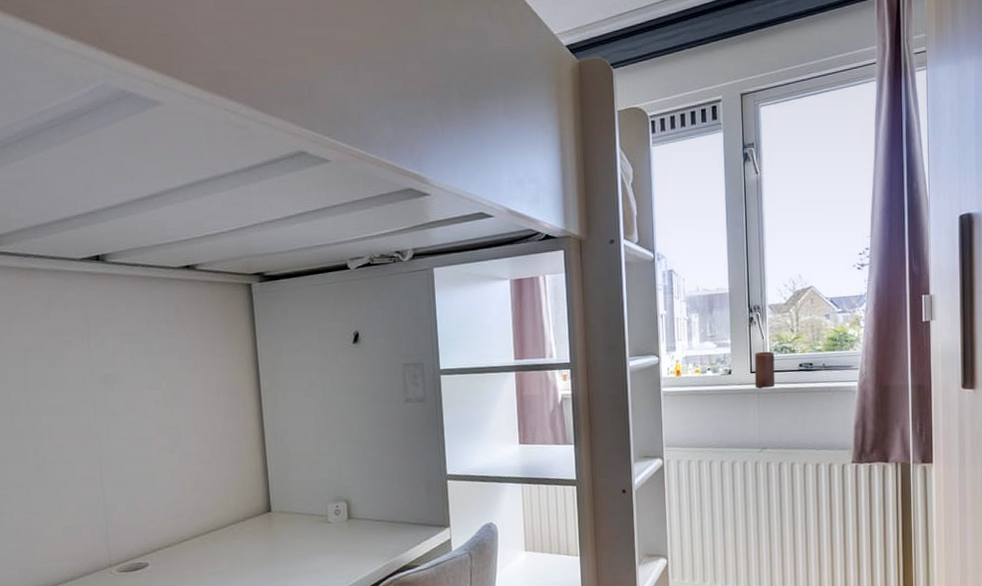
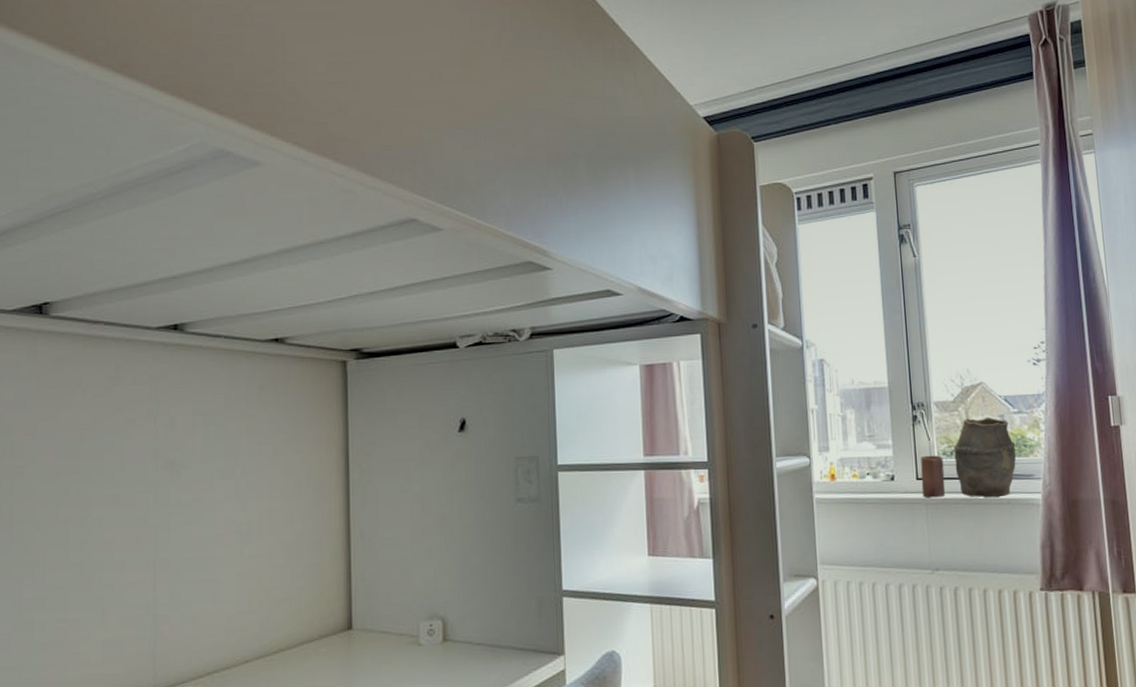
vase: none [784,317,838,387] -> present [953,418,1017,498]

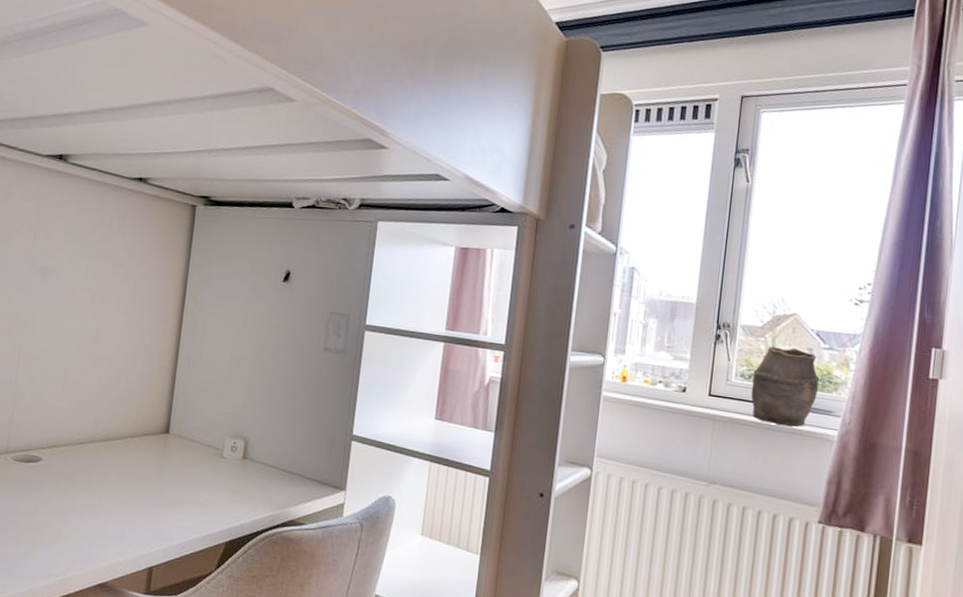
candle: present [920,455,946,498] -> none [712,374,740,417]

